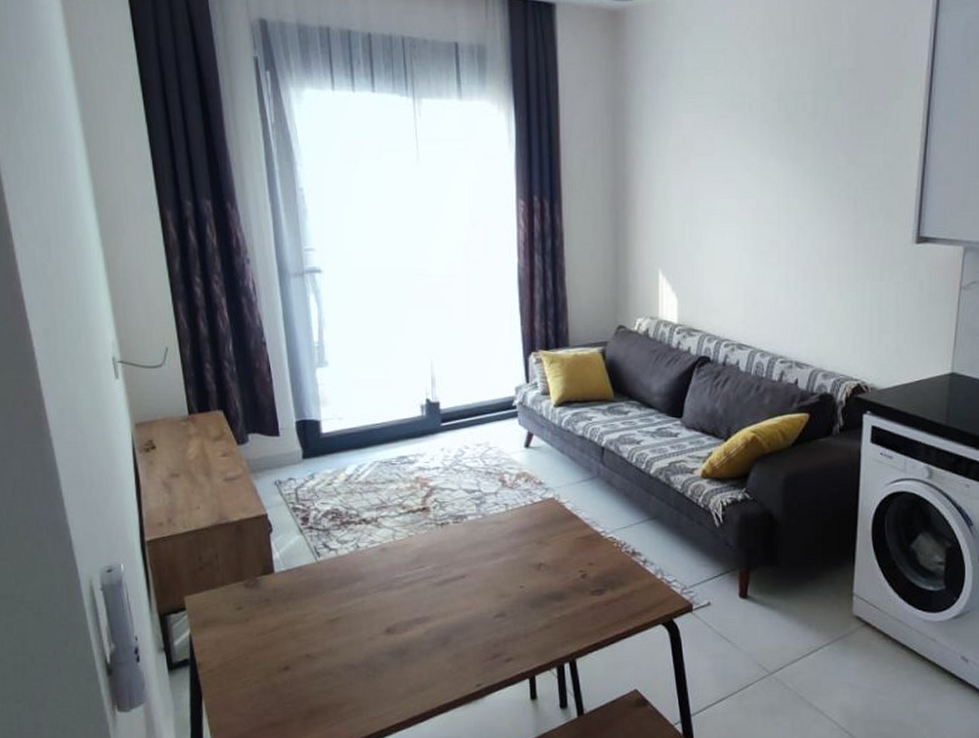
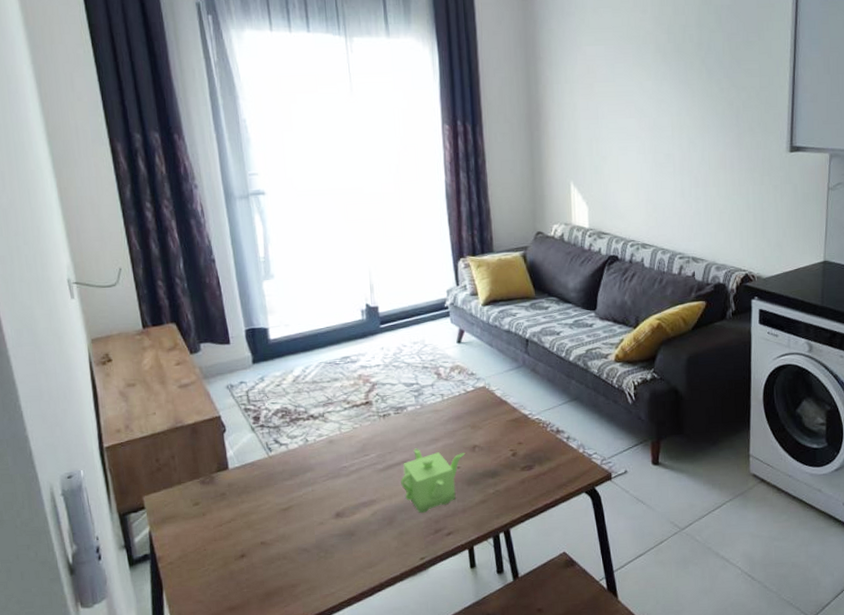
teapot: none [458,562,530,634] -> present [401,448,466,513]

